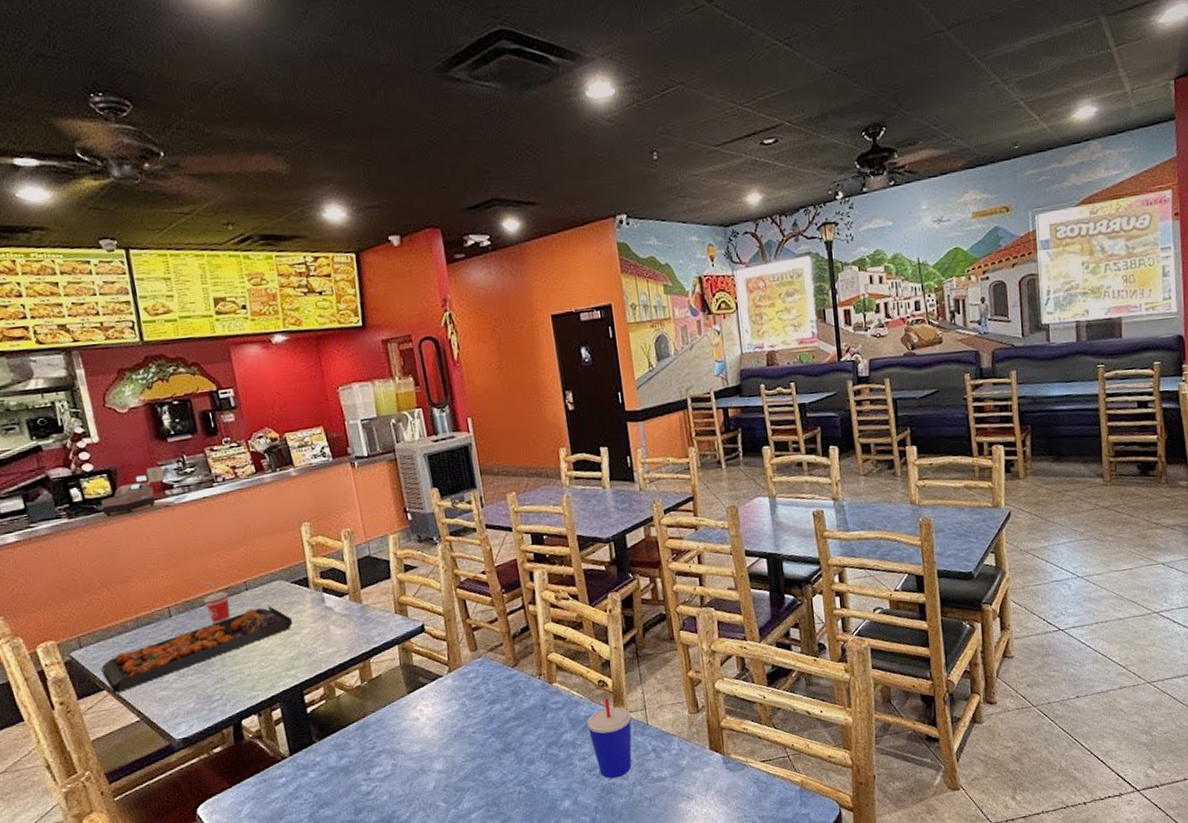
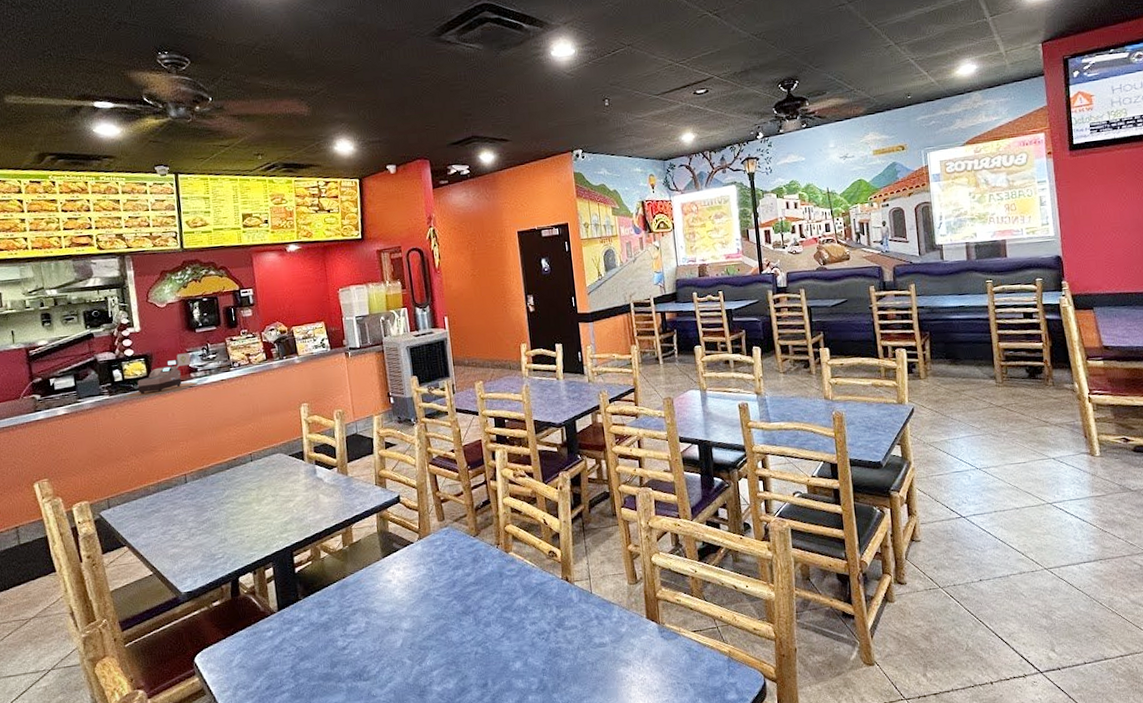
food tray: present [99,605,293,693] -> none [123,475,289,549]
beverage cup: present [198,580,231,625] -> none [211,451,236,491]
beverage cup: present [586,698,632,779] -> none [537,567,578,643]

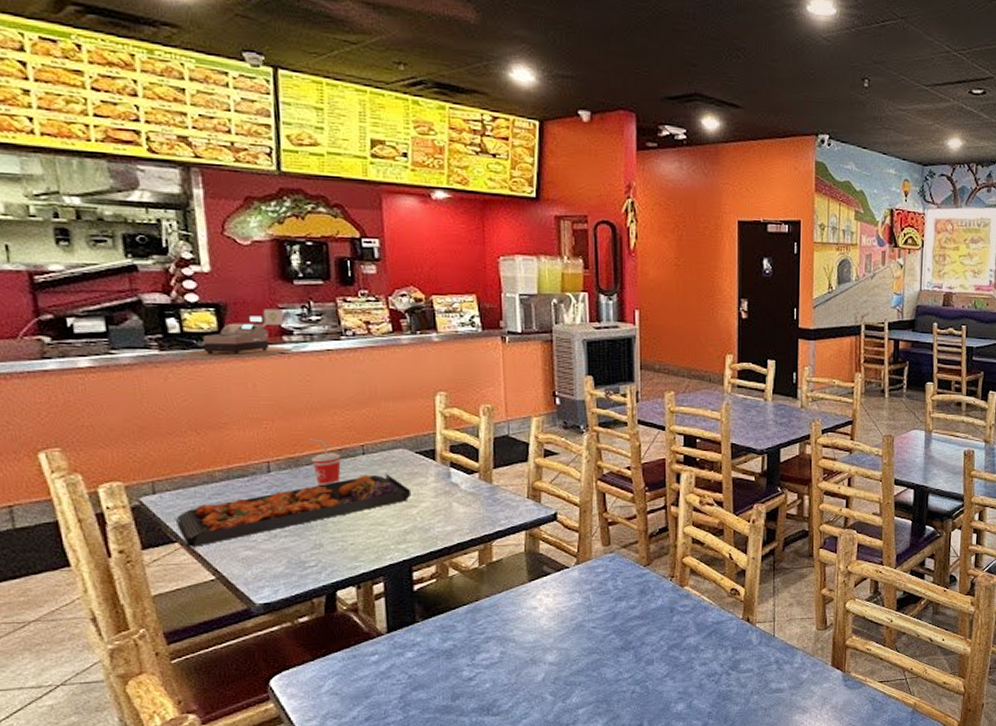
food tray: none [123,475,289,549] -> present [174,473,412,547]
beverage cup: none [211,451,236,491] -> present [307,437,342,487]

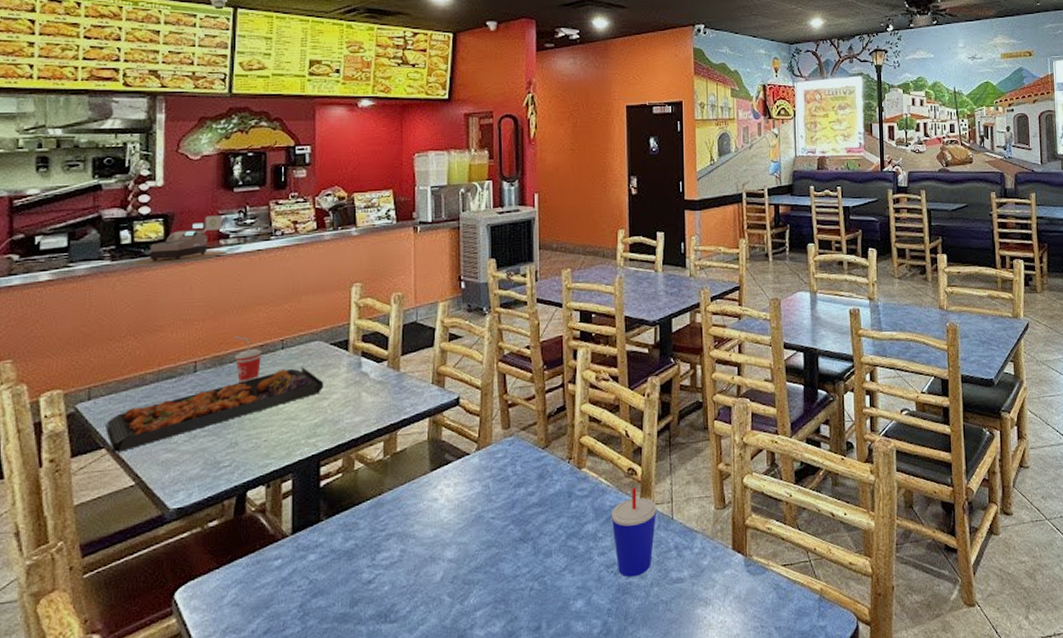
beverage cup: none [712,607,759,686] -> present [611,488,657,577]

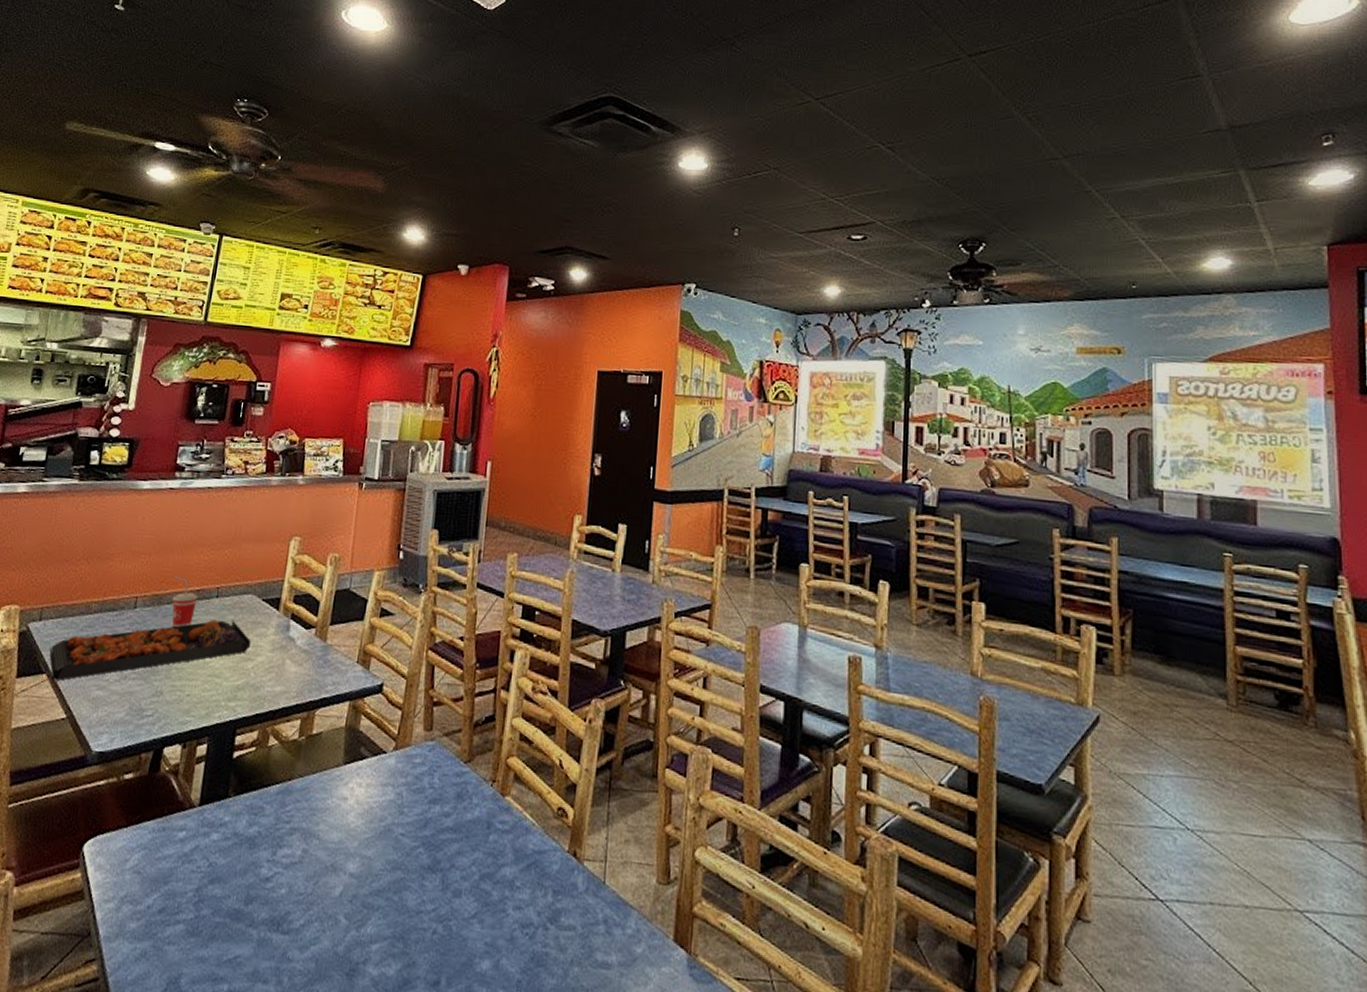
cash register: present [130,215,227,266] -> none [94,445,182,491]
beverage cup: present [611,488,657,577] -> none [532,833,588,947]

